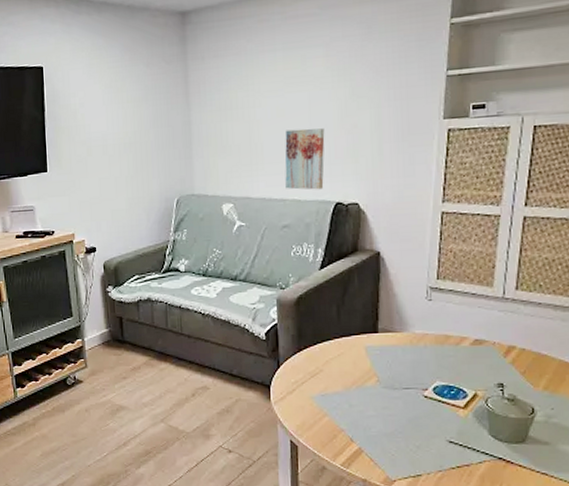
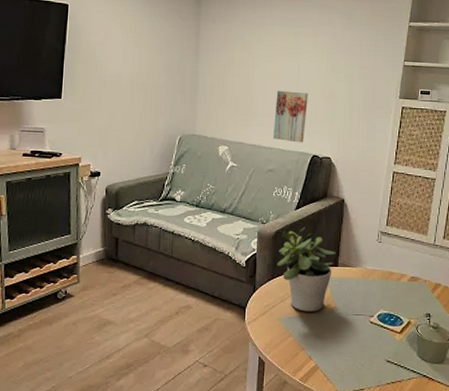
potted plant: none [302,289,374,387] -> present [277,227,335,312]

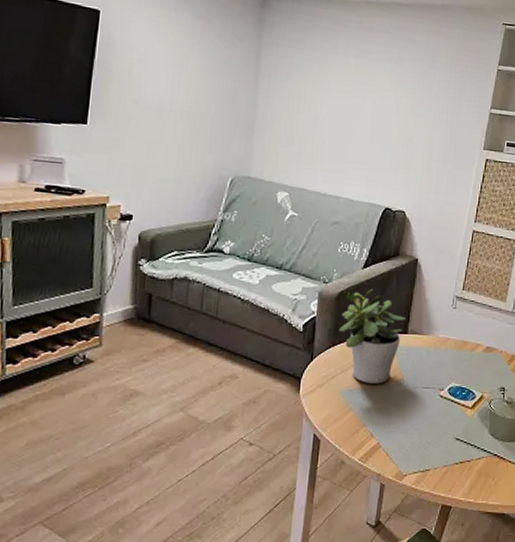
wall art: present [273,90,308,143] -> none [341,131,384,193]

